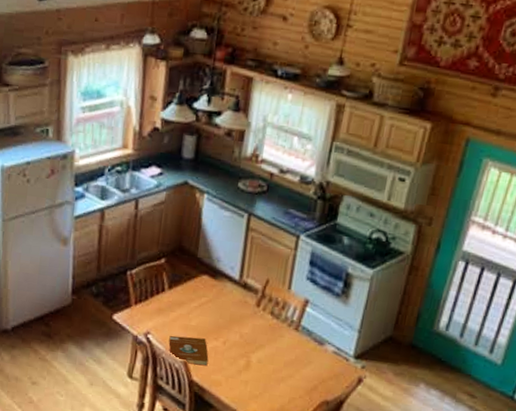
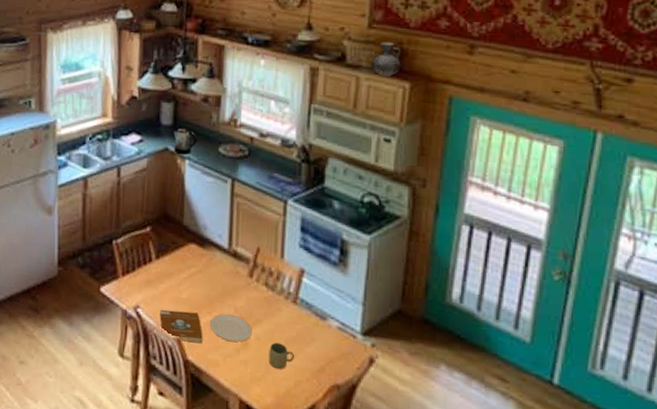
kettle: none [193,161,218,189] -> present [173,127,197,155]
plate: none [216,339,255,365] -> present [210,313,252,342]
mug: none [267,364,292,389] -> present [268,342,295,370]
ceramic jug: none [396,80,428,117] -> present [371,42,402,77]

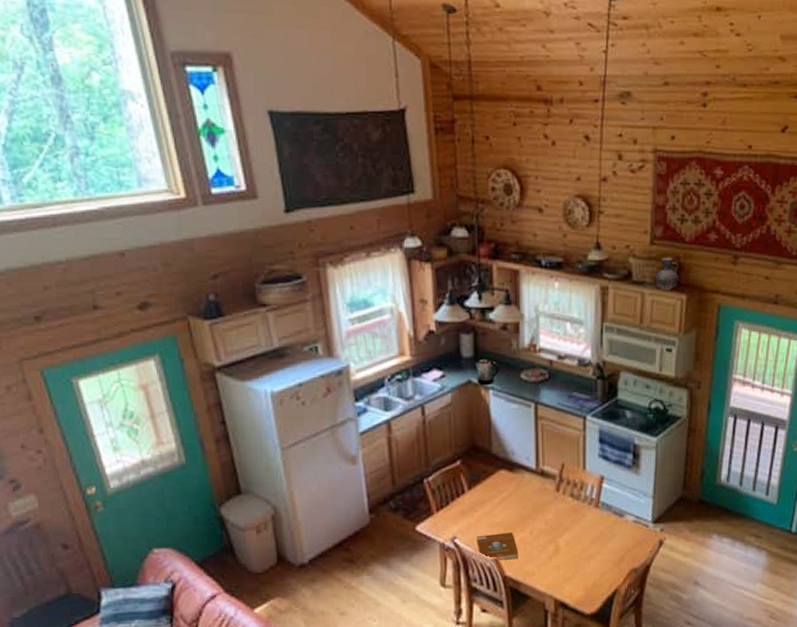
plate: present [210,313,252,342] -> none [524,527,562,552]
mug: present [268,342,295,370] -> none [577,544,599,567]

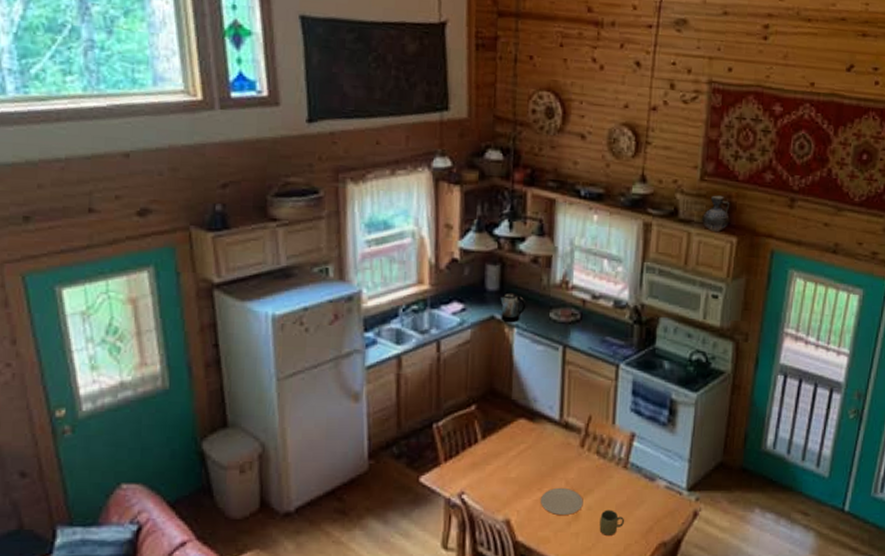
book: present [477,532,519,562] -> none [487,491,533,524]
plate: none [524,527,562,552] -> present [541,487,583,516]
mug: none [577,544,599,567] -> present [599,510,625,537]

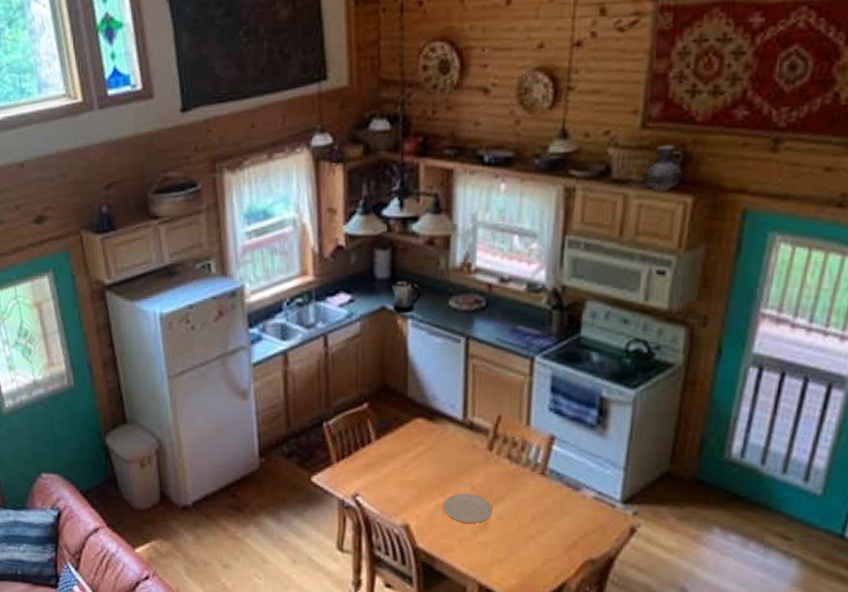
mug: present [599,510,625,537] -> none [512,520,543,549]

